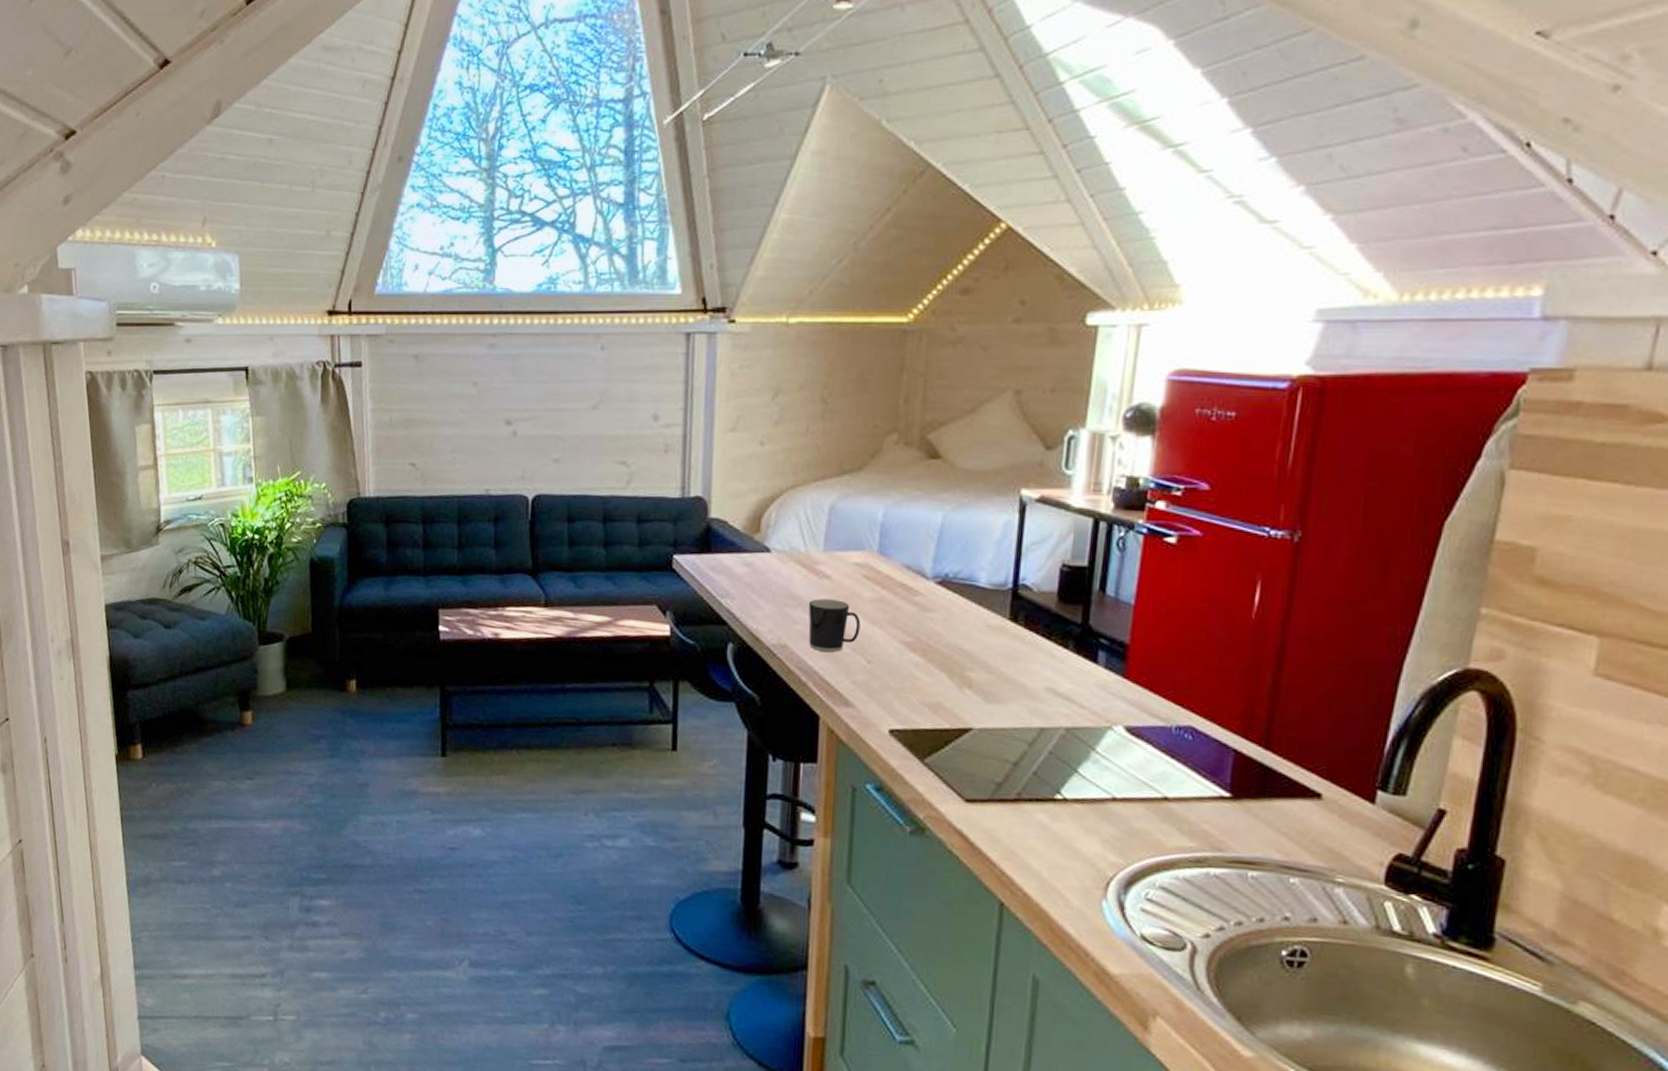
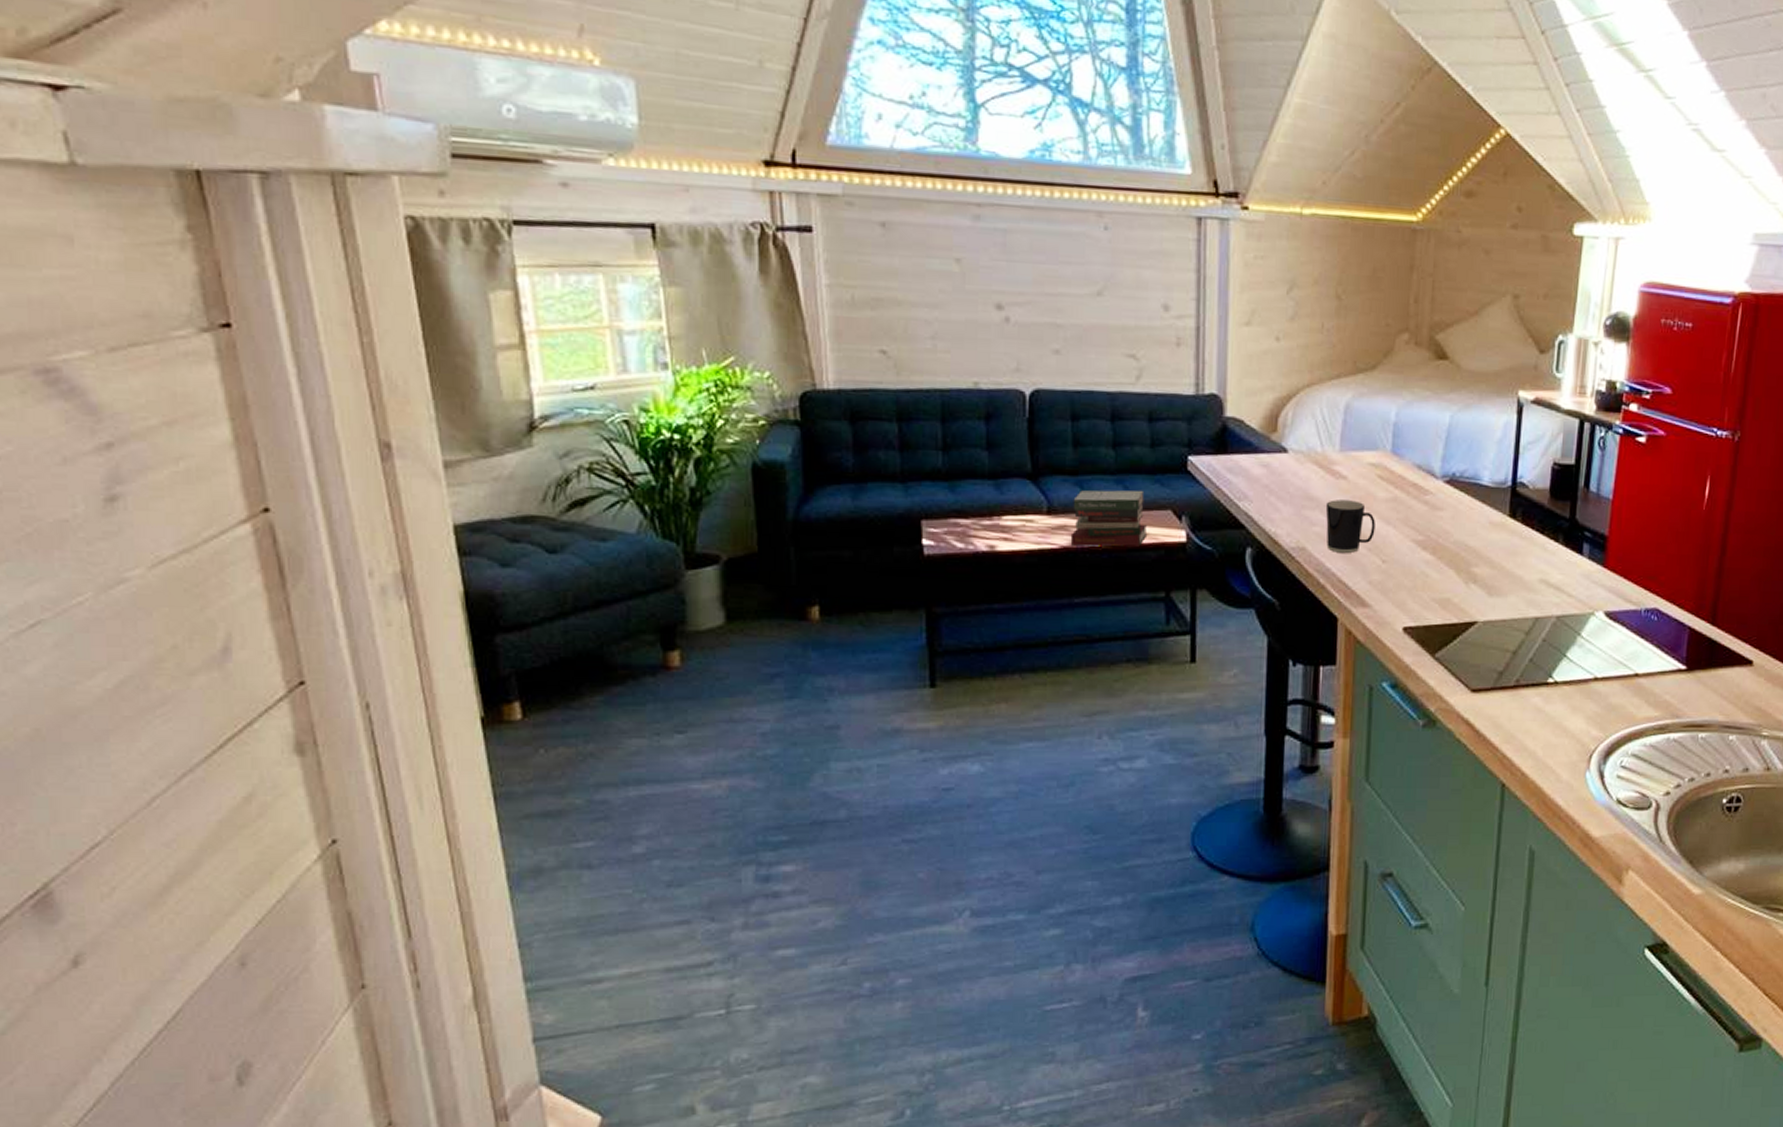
books: none [564,585,634,639] -> present [1070,490,1148,547]

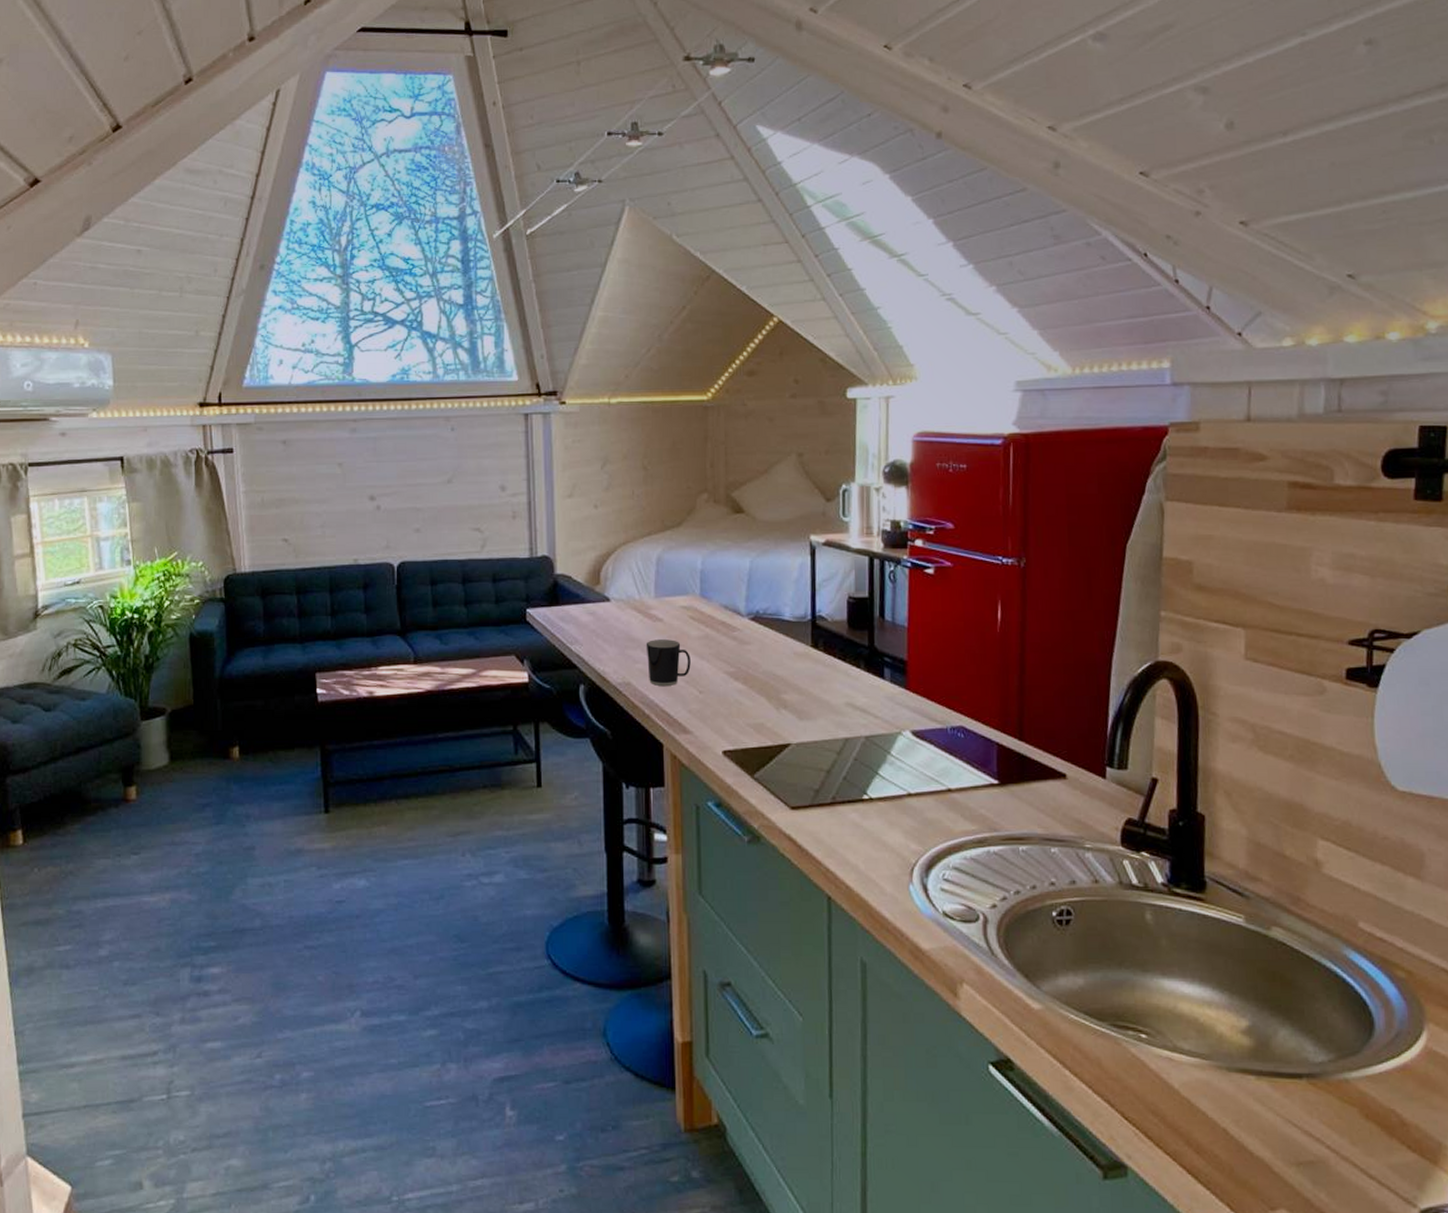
books: present [1070,490,1148,547] -> none [433,639,496,689]

